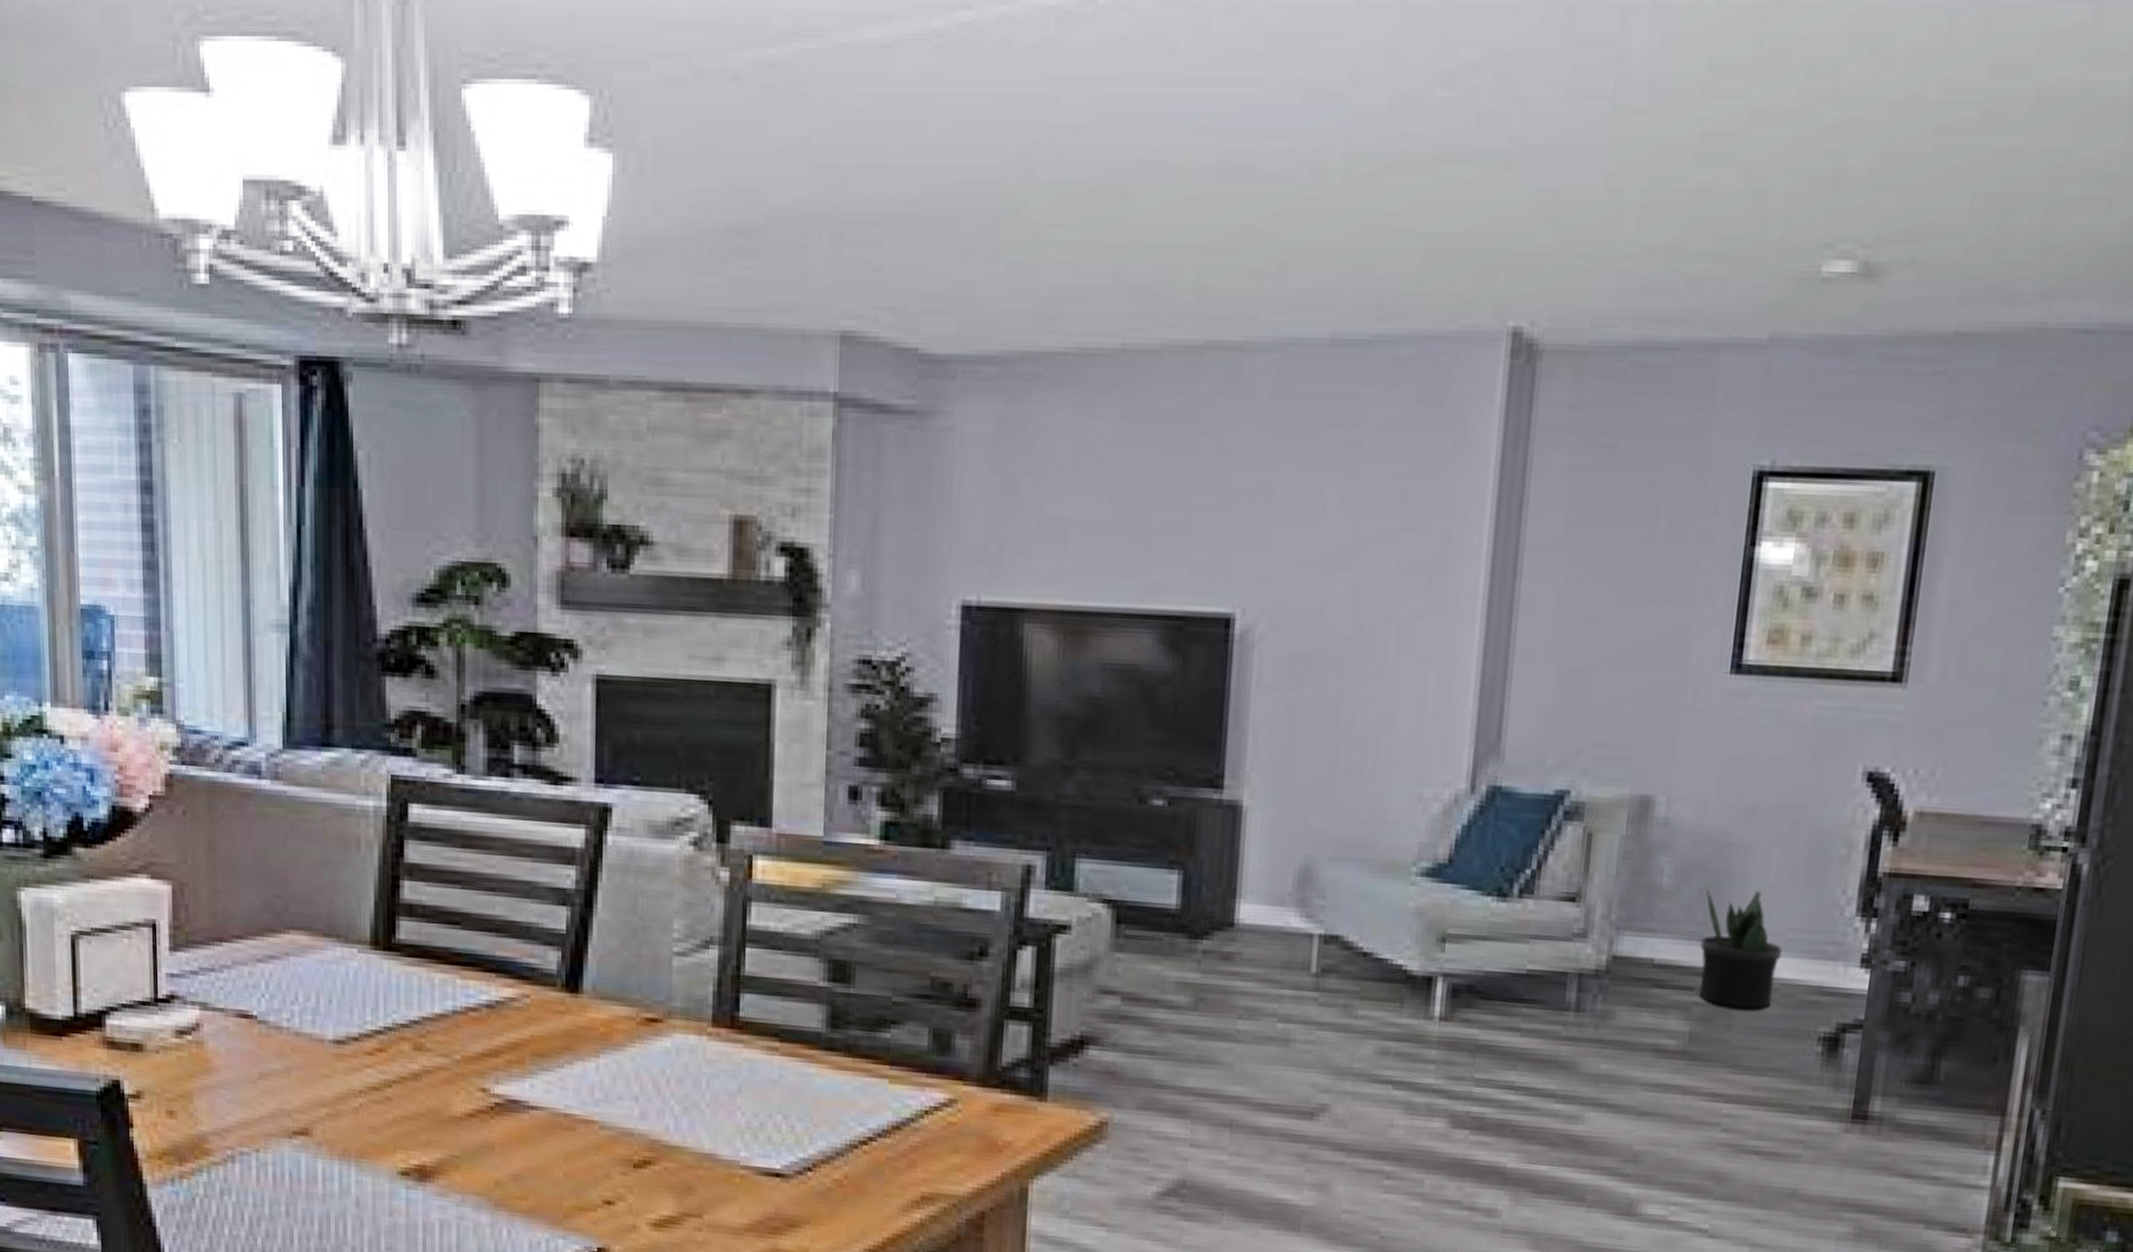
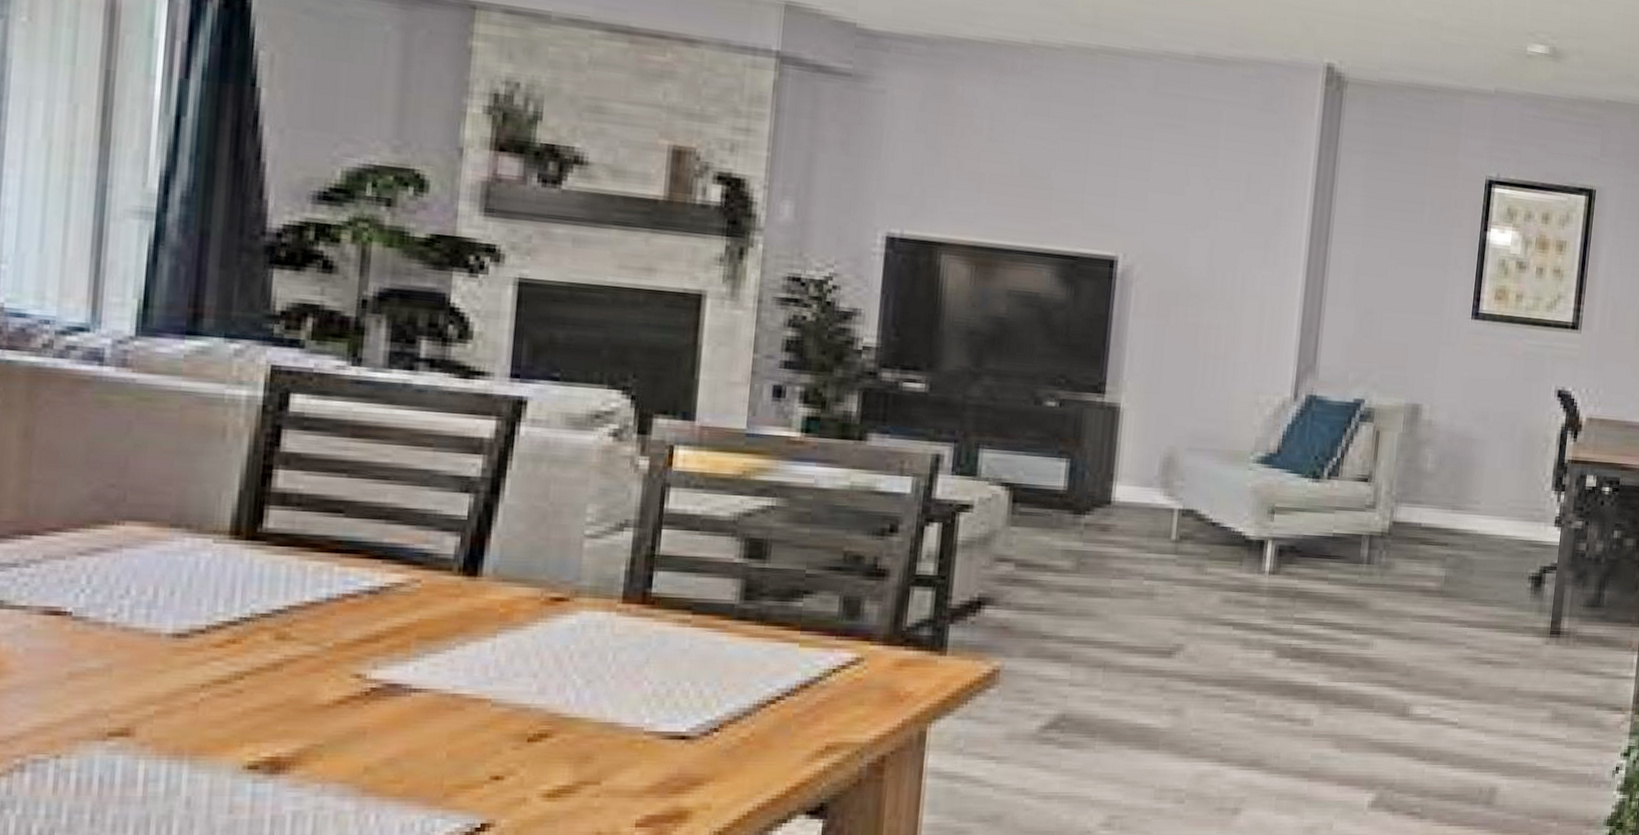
planter: present [1700,887,1782,1013] -> none [1452,470,1505,561]

